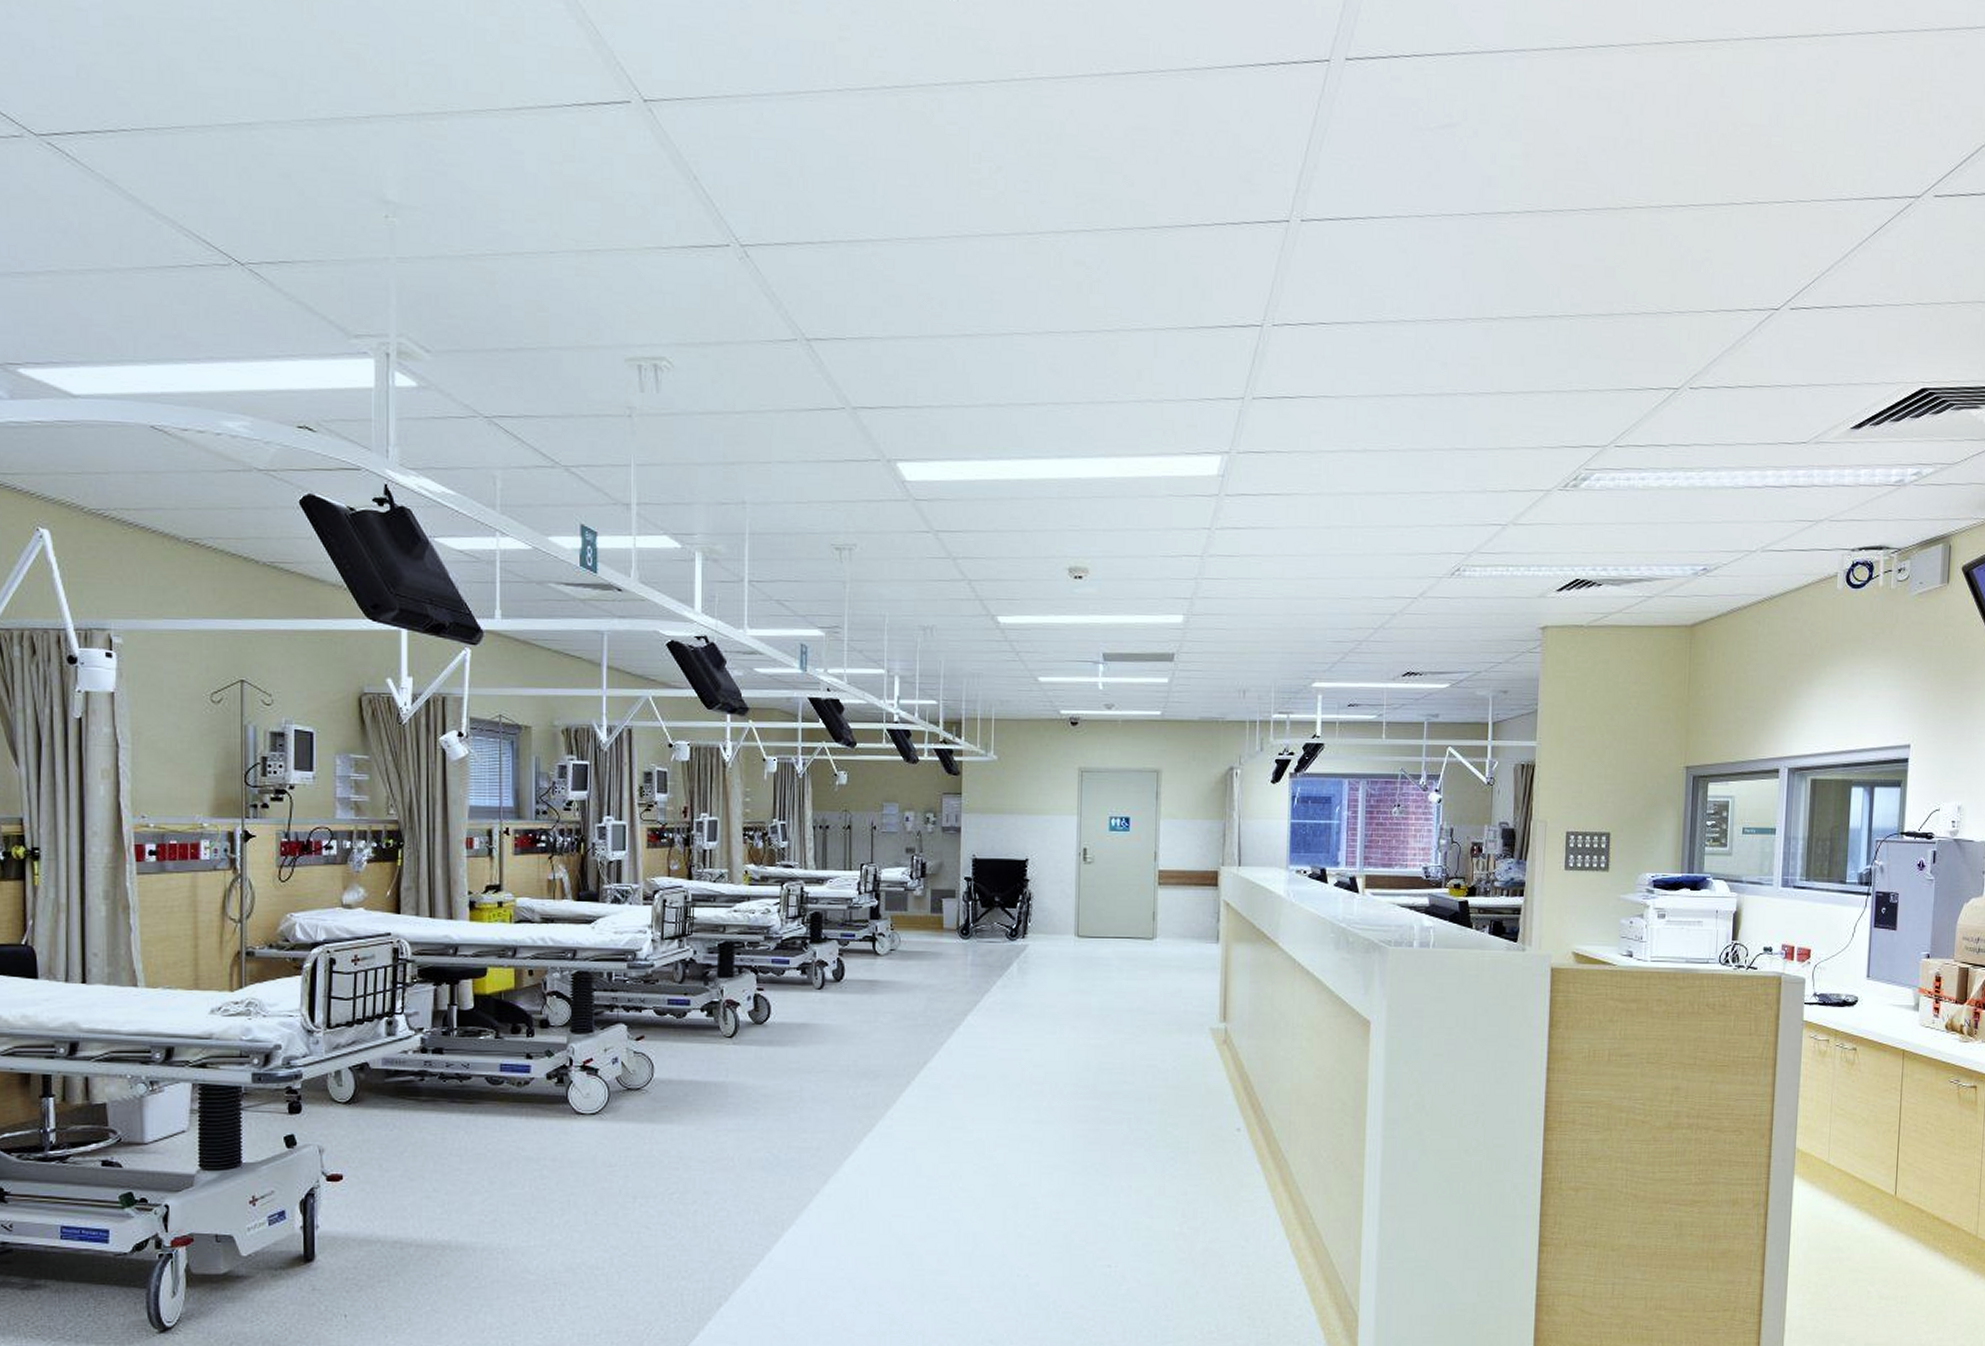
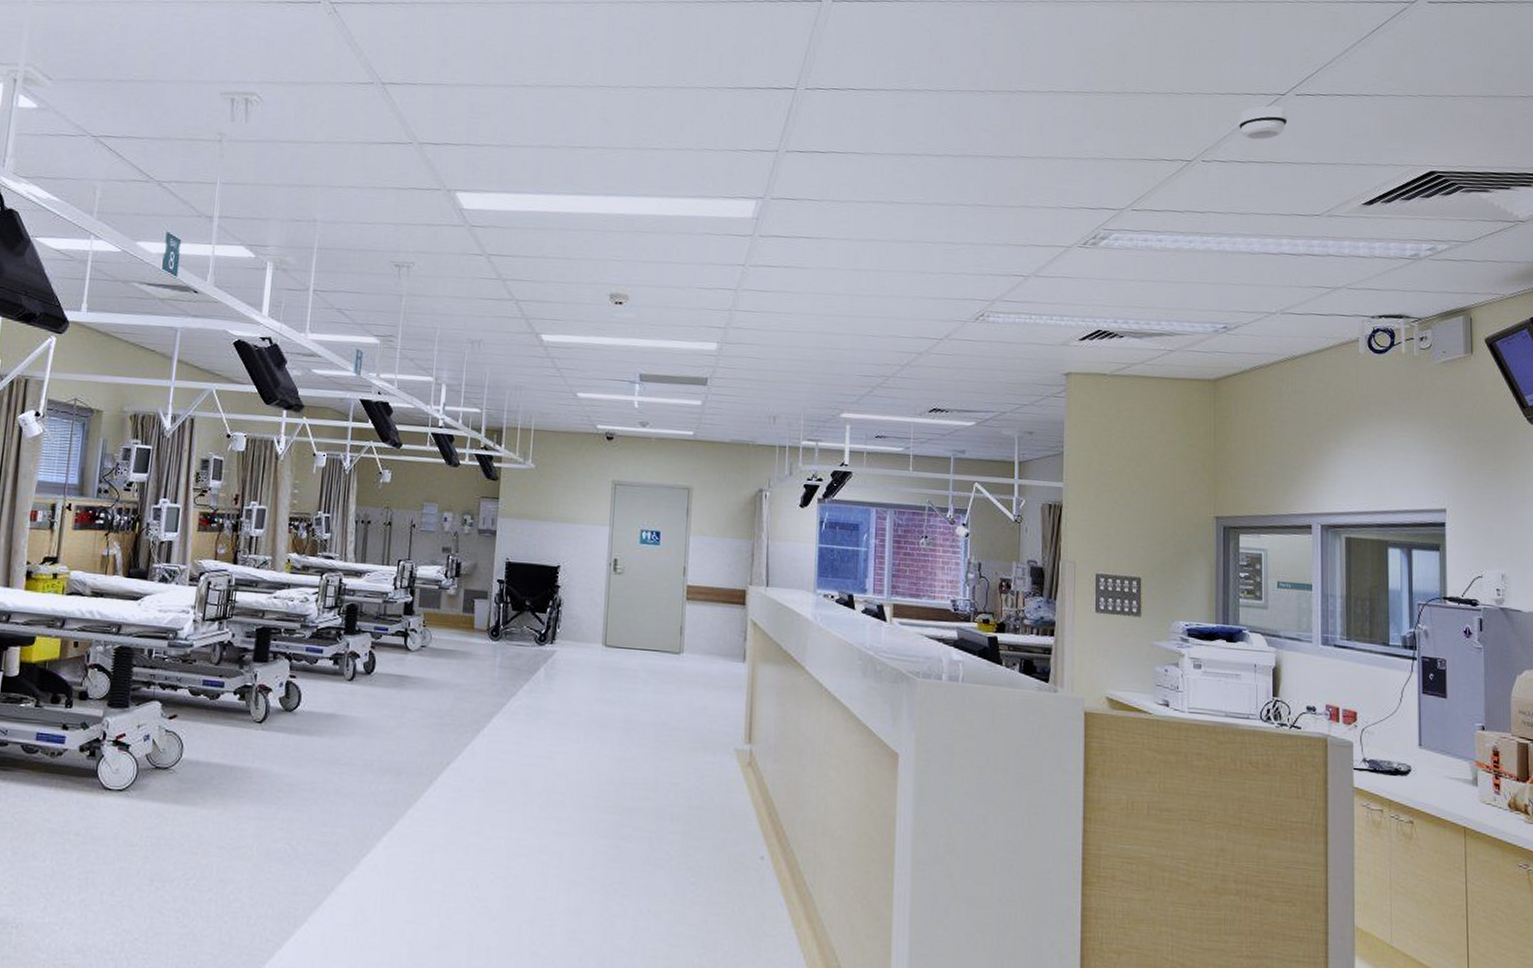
smoke detector: none [1728,322,1781,362] -> present [1238,105,1288,140]

